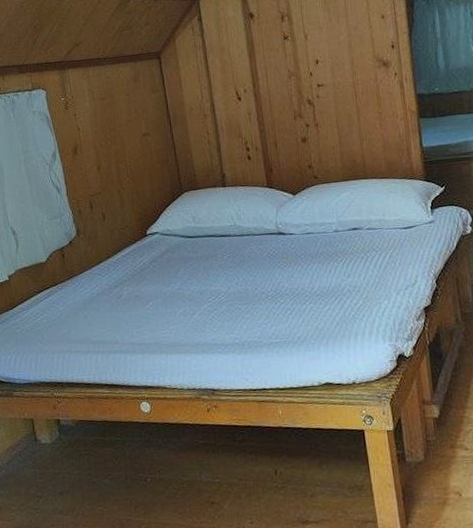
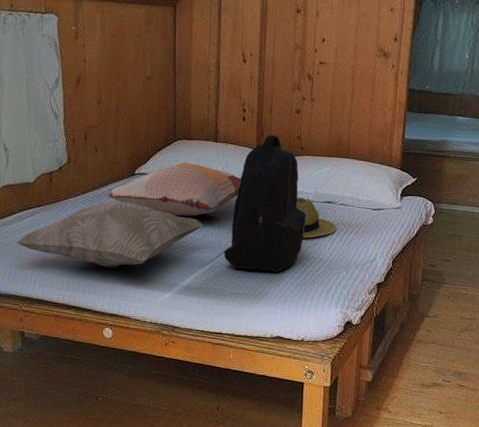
decorative pillow: none [38,265,226,338] -> present [16,201,204,268]
decorative pillow: none [123,213,258,272] -> present [108,162,241,217]
backpack: none [252,168,335,316] -> present [223,134,306,273]
straw hat: none [319,228,368,272] -> present [296,197,337,239]

